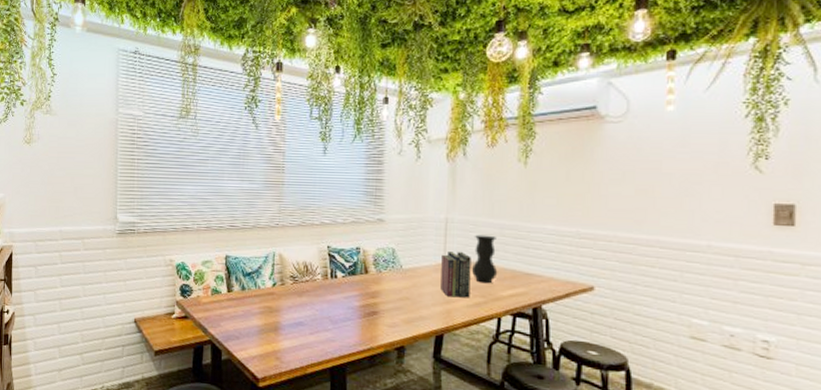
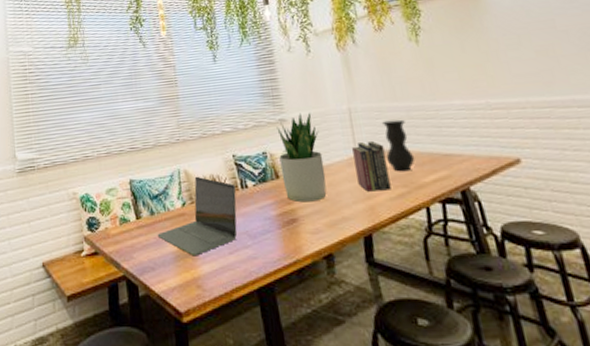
laptop: none [245,260,325,332] -> present [157,176,237,257]
planter: none [370,215,413,299] -> present [276,113,327,203]

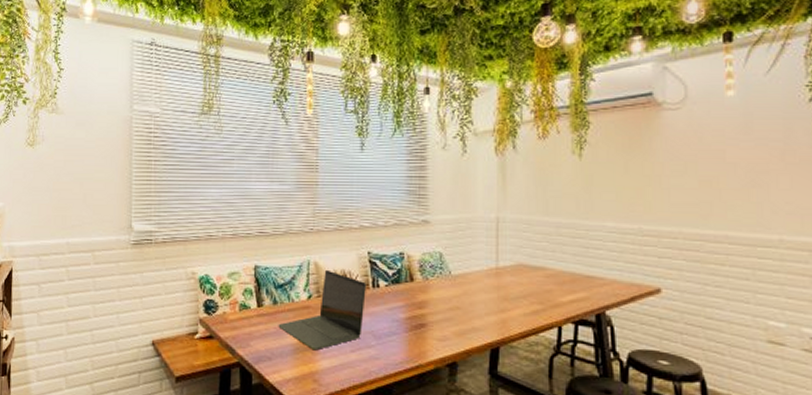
planter: present [276,113,327,203] -> none [416,216,462,309]
books: present [352,142,391,192] -> none [494,254,527,306]
vase: present [381,119,415,172] -> none [526,235,556,289]

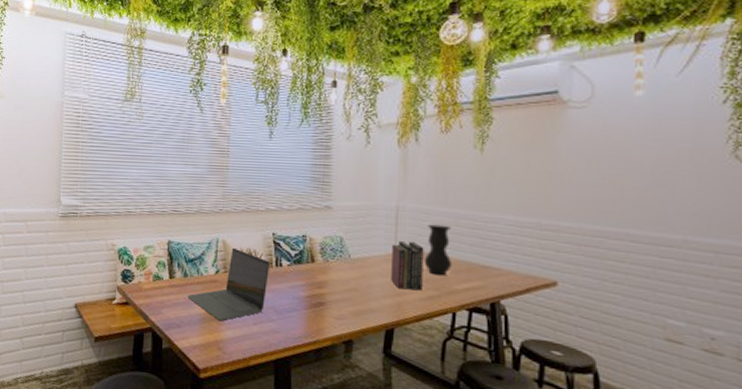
books: none [494,254,527,306] -> present [391,241,424,291]
vase: none [526,235,556,289] -> present [423,224,453,276]

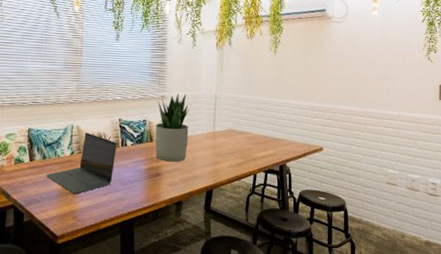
planter: none [317,203,362,290] -> present [155,93,190,162]
books: present [391,241,424,291] -> none [211,122,235,160]
vase: present [423,224,453,276] -> none [234,108,254,148]

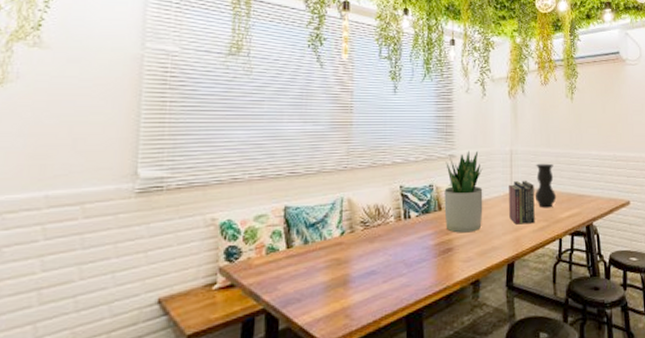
laptop: present [46,132,117,195] -> none [308,205,398,286]
books: none [211,122,235,160] -> present [509,181,535,225]
vase: none [234,108,254,148] -> present [534,163,557,208]

